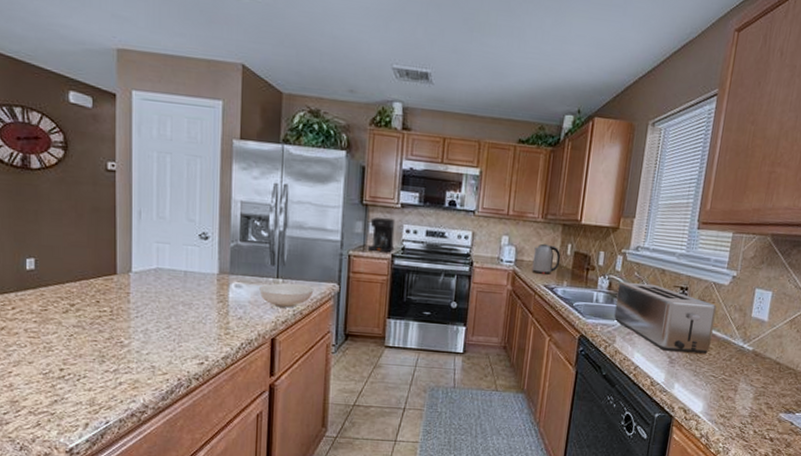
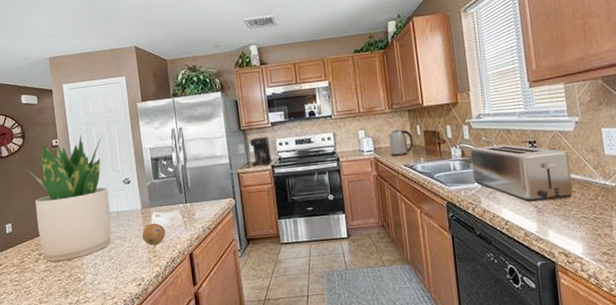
planter: none [65,163,179,319] -> present [27,134,111,262]
fruit: none [214,293,246,321] -> present [142,223,166,246]
bowl: present [258,283,314,308] -> none [173,204,216,227]

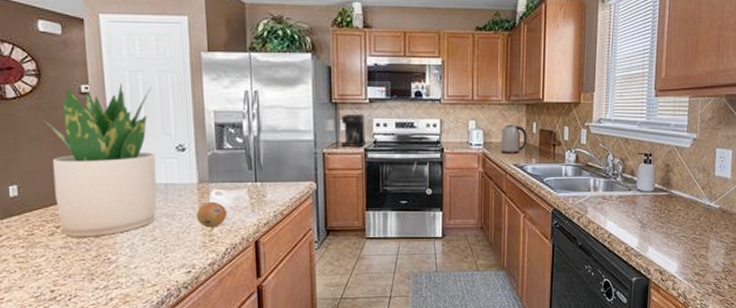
toaster: present [470,144,573,203] -> none [584,153,681,217]

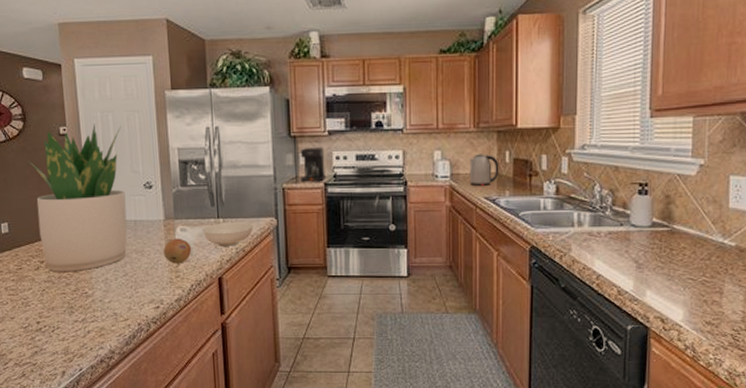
bowl: none [238,185,293,210] -> present [201,221,254,246]

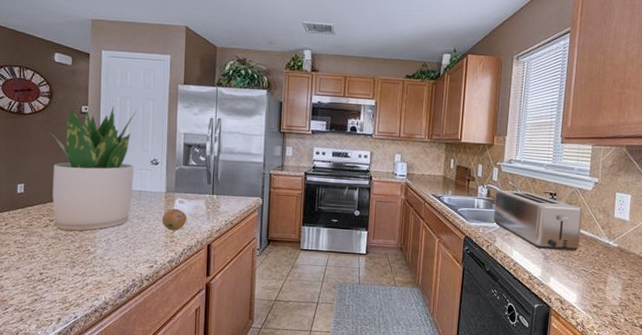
bowl: present [201,221,254,246] -> none [197,198,242,219]
coffee maker: present [300,148,327,182] -> none [286,143,307,171]
kettle: present [469,153,499,187] -> none [421,159,446,186]
toaster: none [566,183,685,256] -> present [493,190,583,251]

